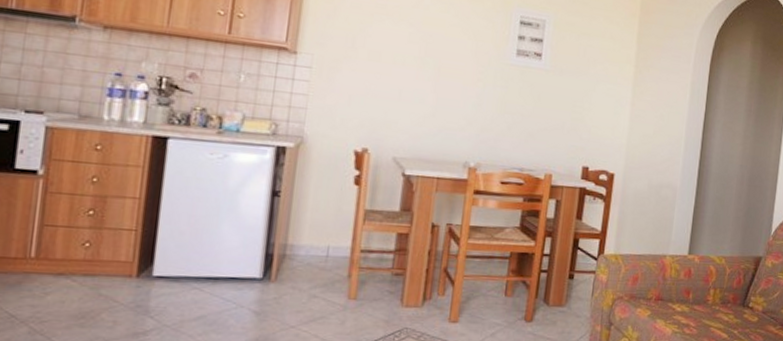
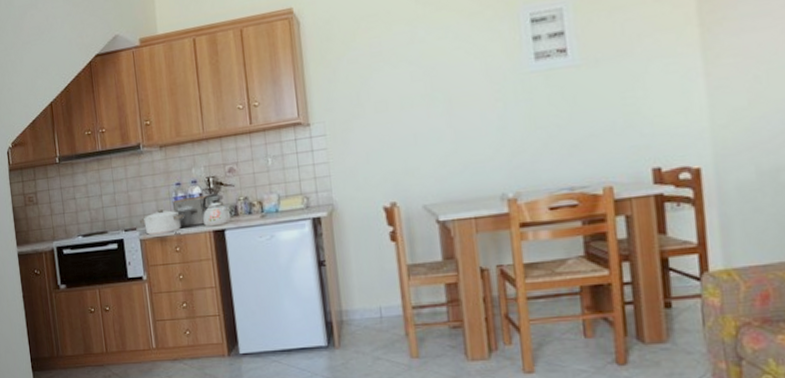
cooking pot: none [50,97,119,128] -> present [139,209,185,236]
toaster: none [103,91,164,127] -> present [172,196,215,227]
kettle: none [141,95,181,133] -> present [202,193,231,227]

